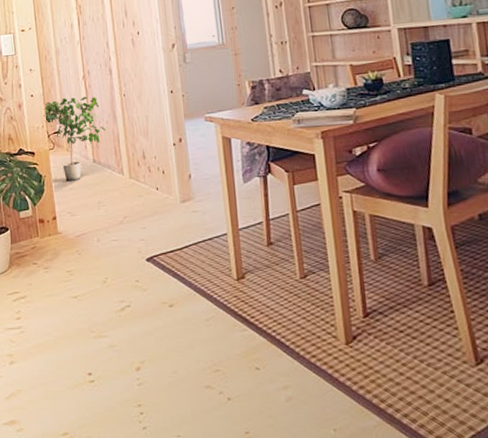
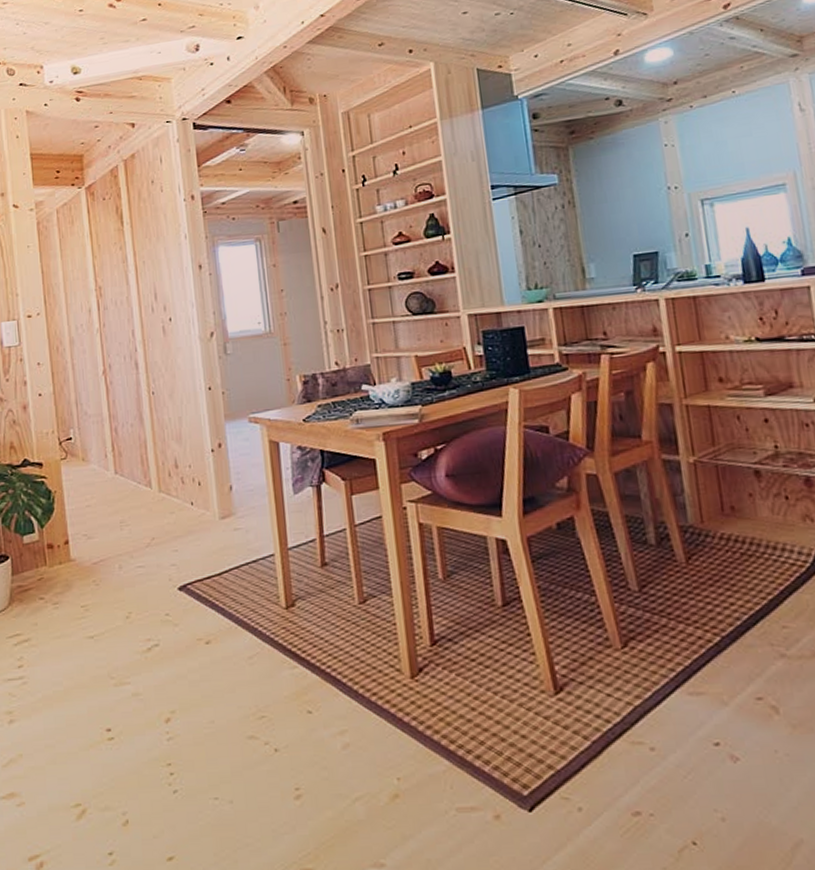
potted plant: present [43,96,106,181] -> none [54,395,130,497]

